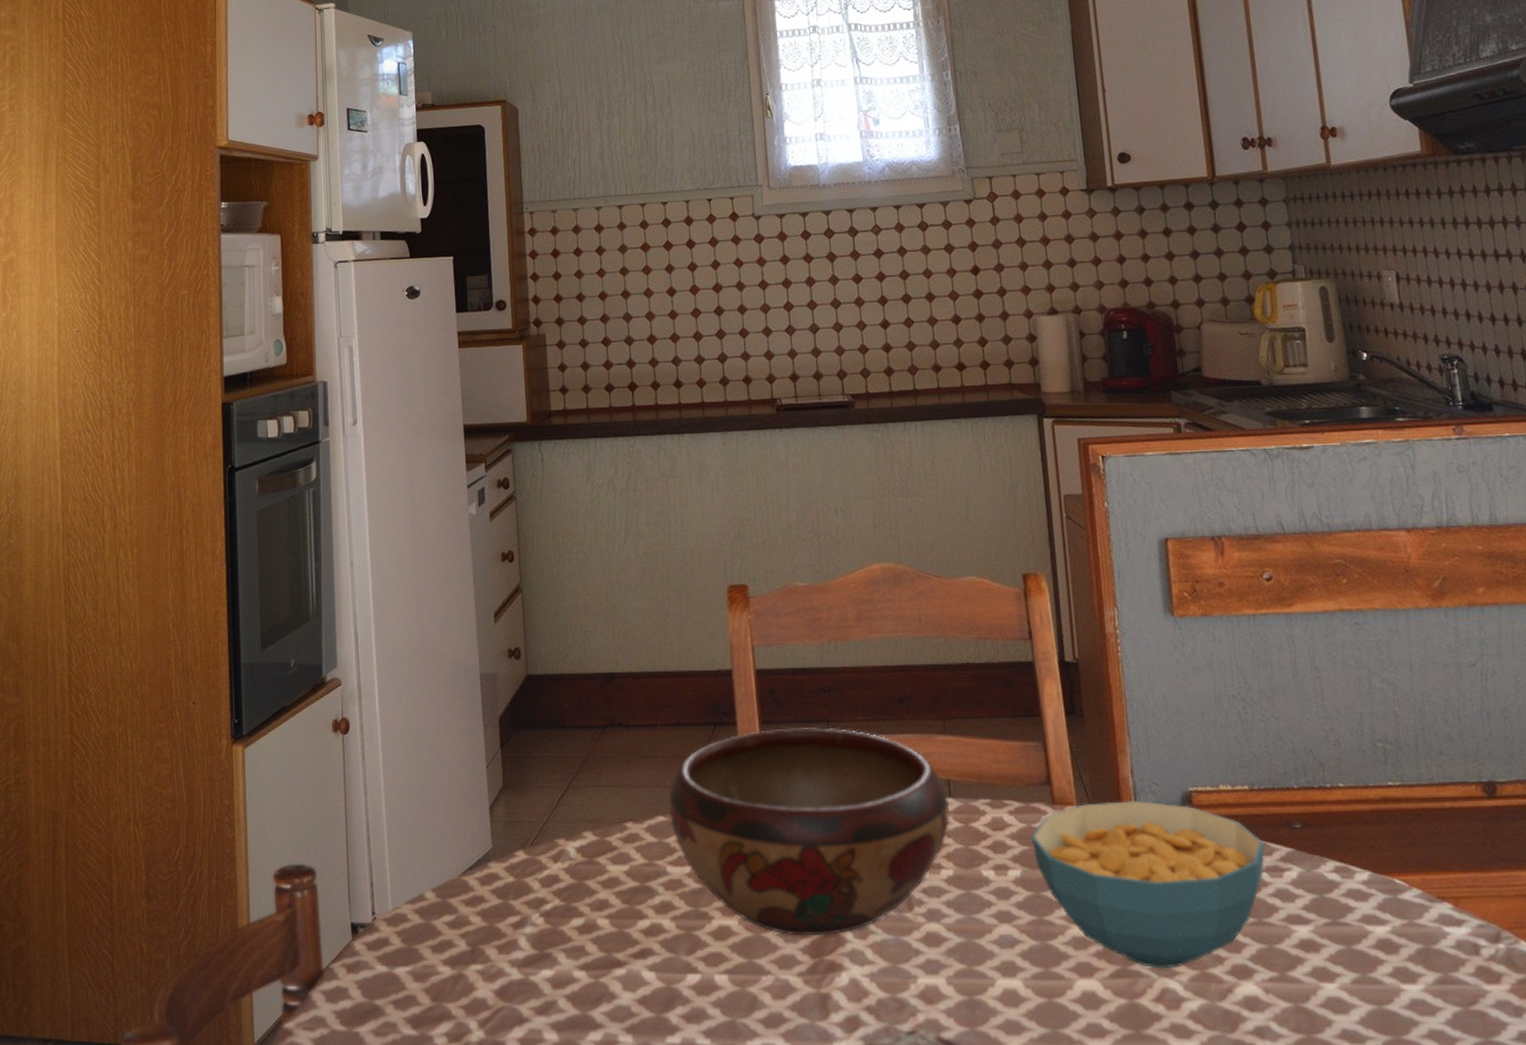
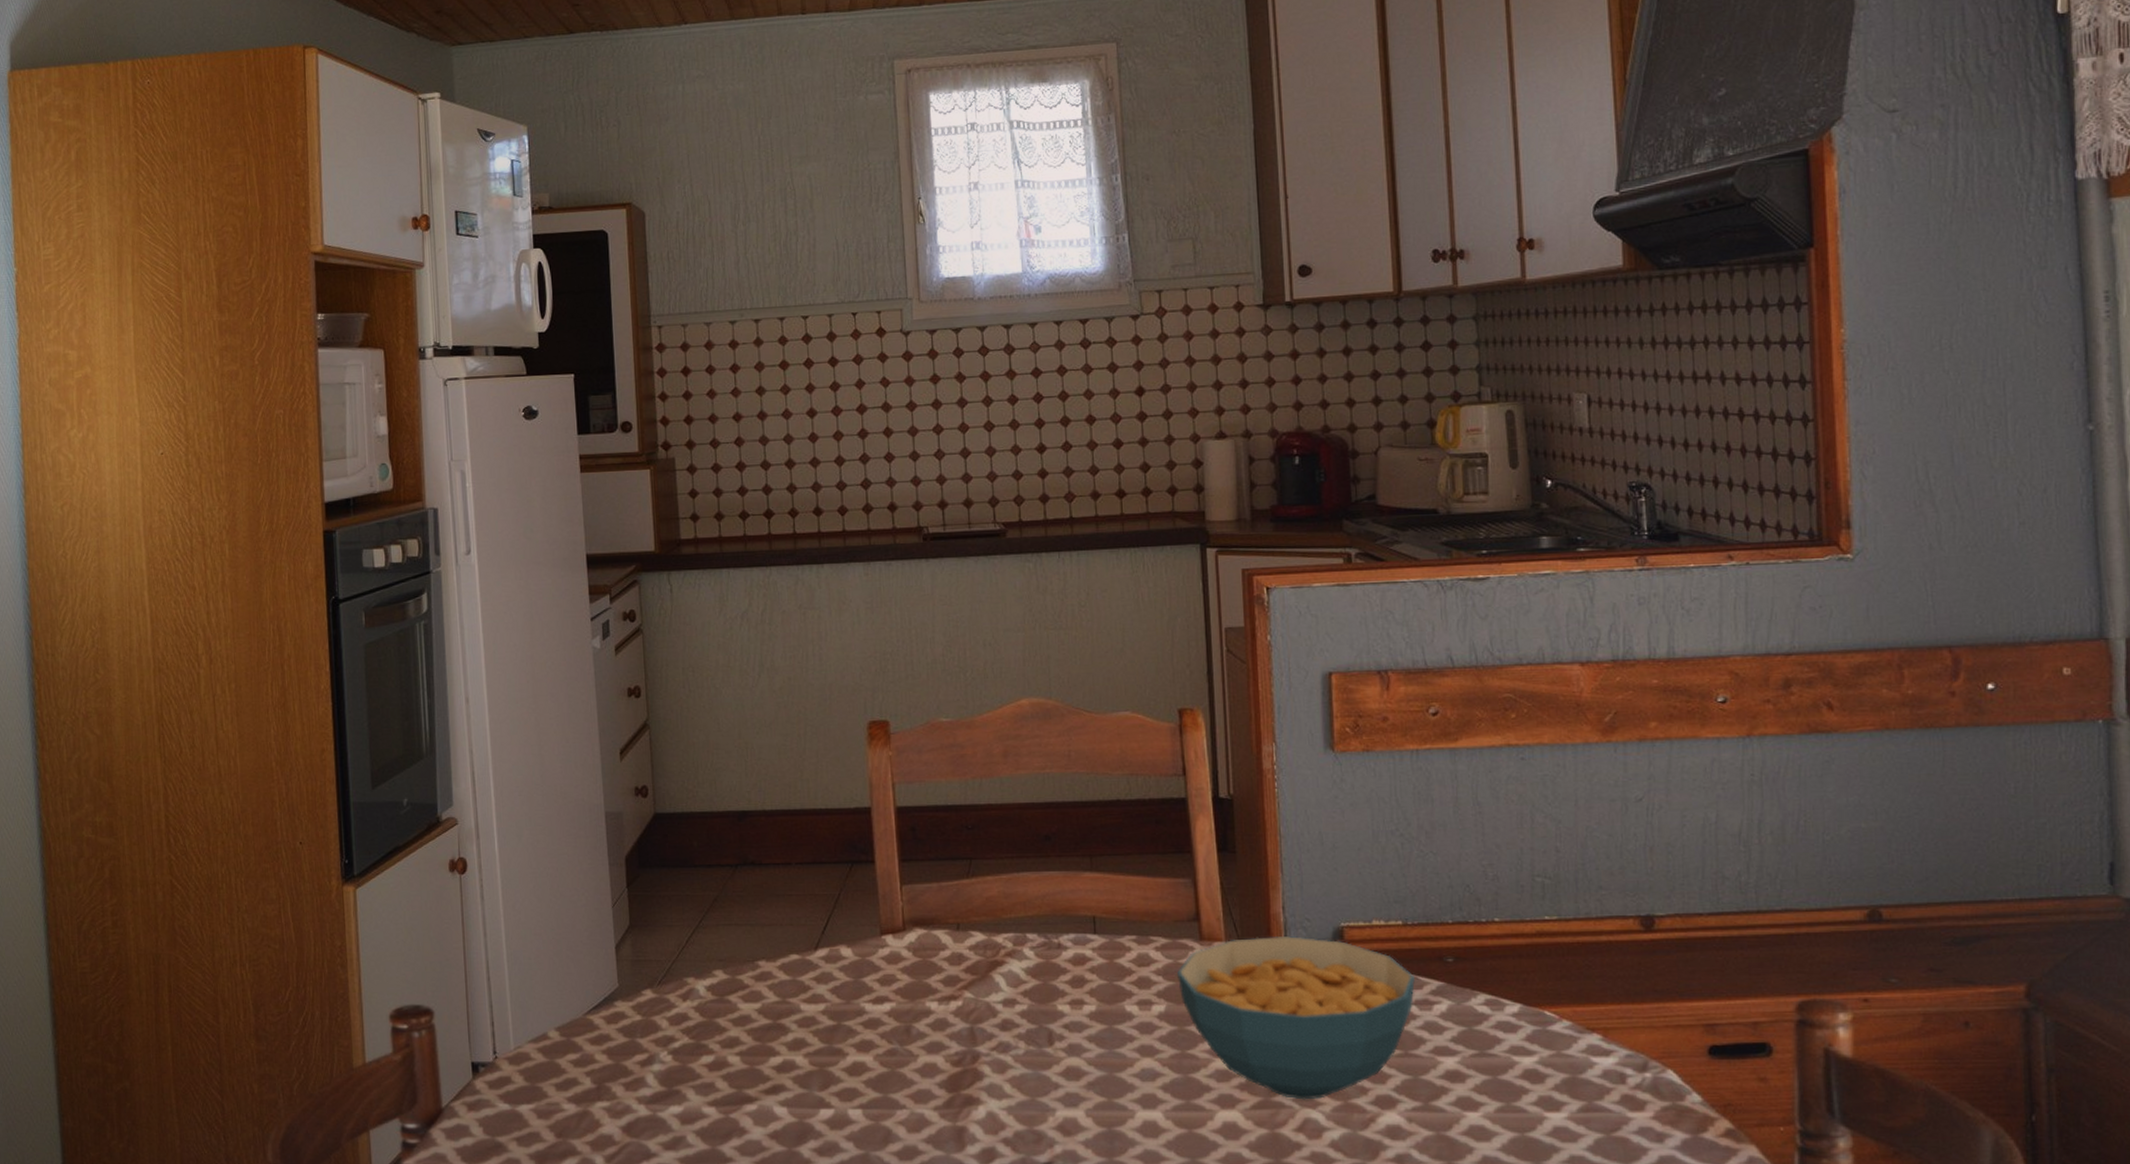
decorative bowl: present [667,727,951,936] -> none [802,865,1095,1071]

